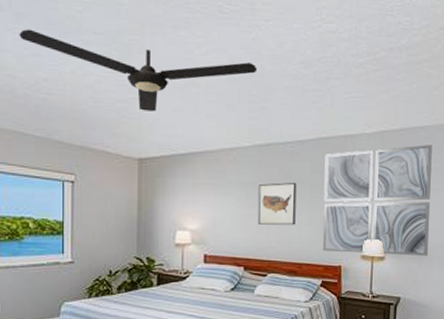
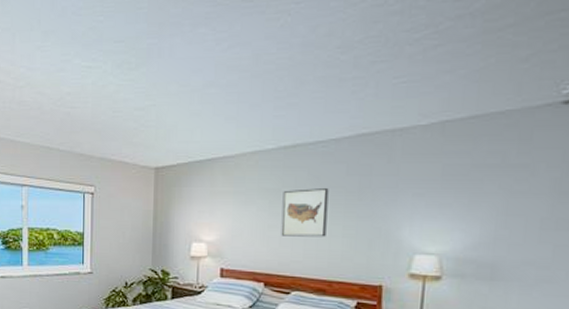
ceiling fan: present [19,29,258,112] -> none [47,45,285,118]
wall art: present [322,145,432,256] -> none [359,135,516,277]

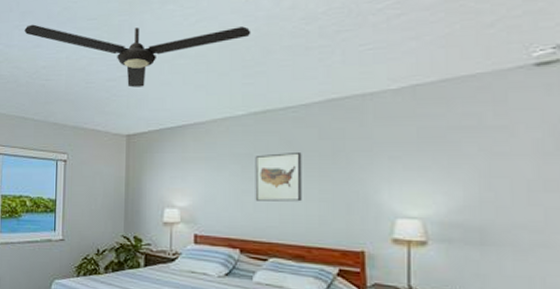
ceiling fan: none [47,45,285,118] -> present [24,24,251,88]

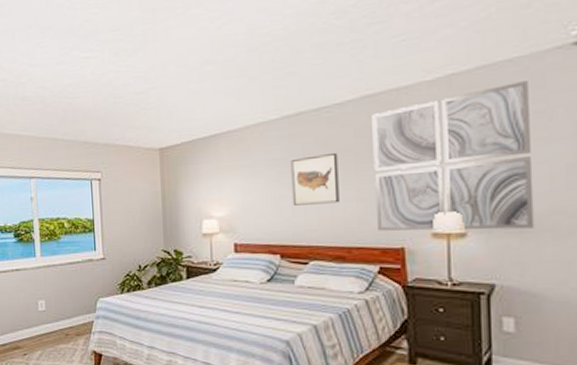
ceiling fan: present [24,24,251,88] -> none [46,26,280,100]
wall art: none [337,97,495,242] -> present [372,81,535,231]

